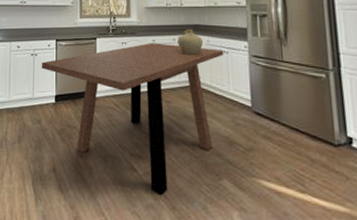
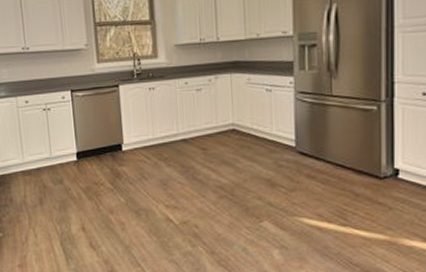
dining table: present [41,43,224,196] -> none [56,85,267,243]
ceramic jug: present [178,29,204,55] -> none [214,67,244,96]

